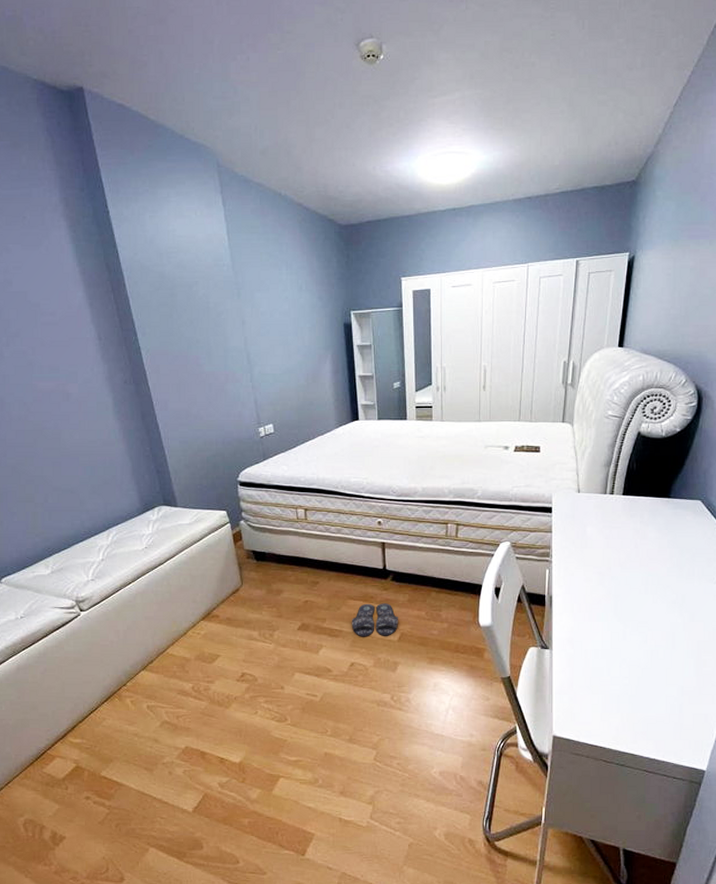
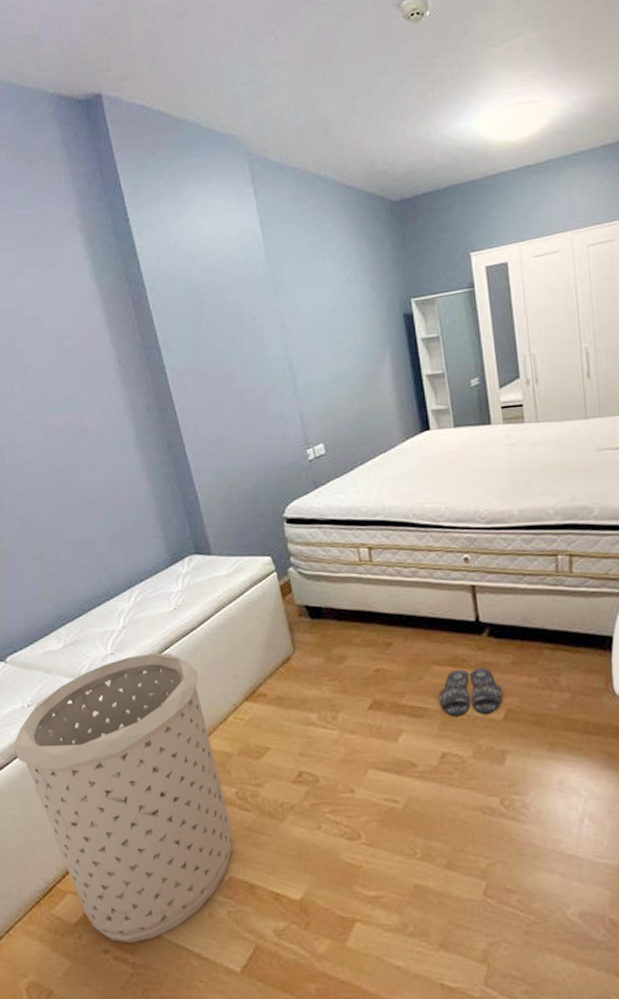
laundry basket: none [9,581,189,793] -> present [14,653,233,944]

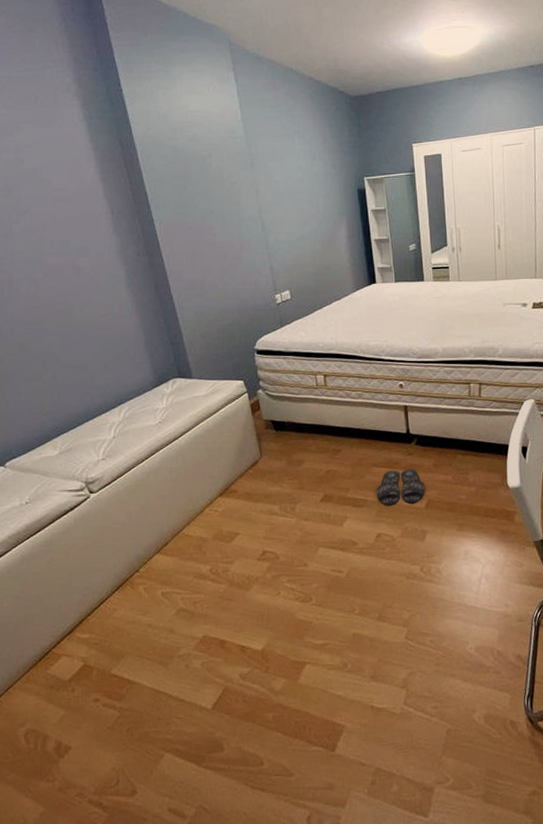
laundry basket: present [14,653,233,944] -> none [13,458,207,693]

